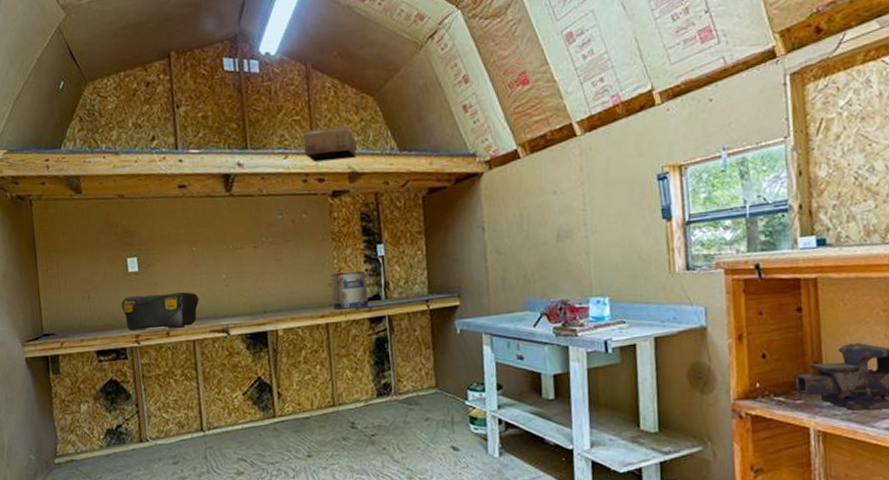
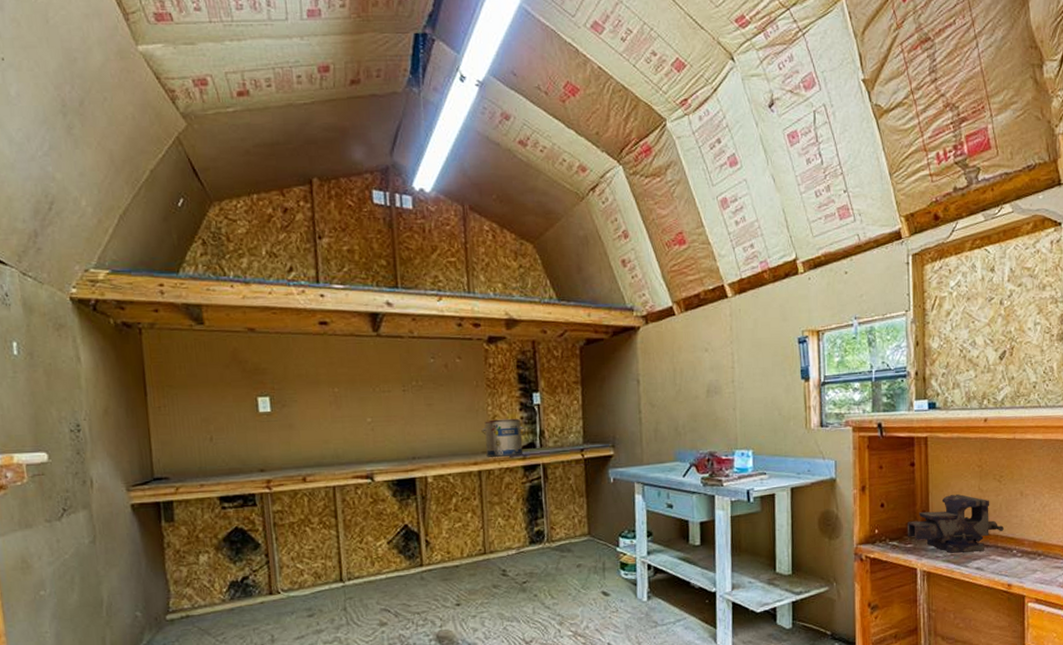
toolbox: present [121,291,199,331] -> none [250,435,341,476]
cardboard box: present [302,126,358,163] -> none [458,272,516,307]

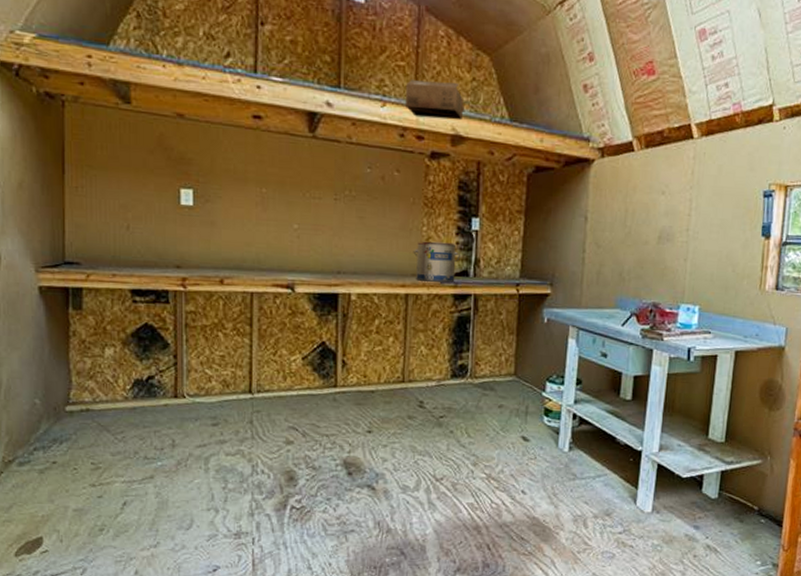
cardboard box: none [458,272,516,307] -> present [404,79,465,121]

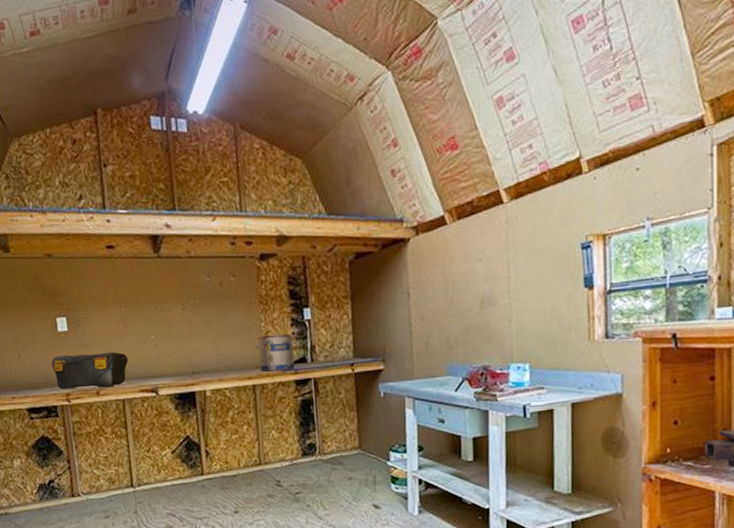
toolbox: none [168,232,263,277] -> present [51,351,129,390]
cardboard box: present [404,79,465,121] -> none [230,189,286,225]

